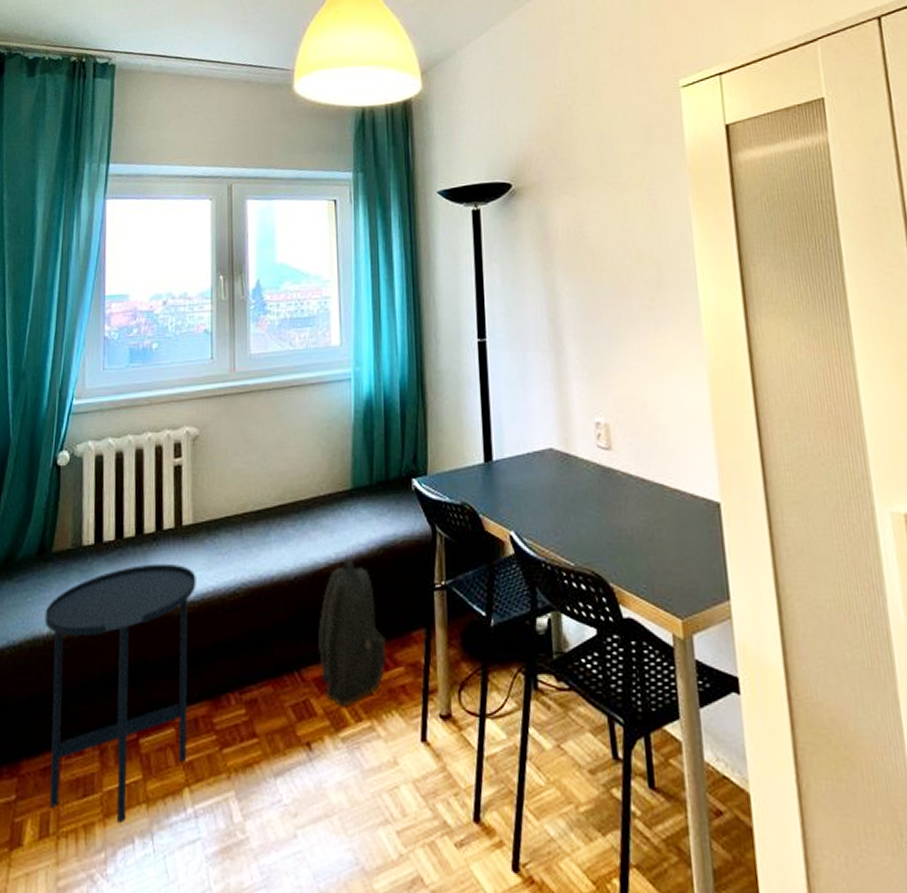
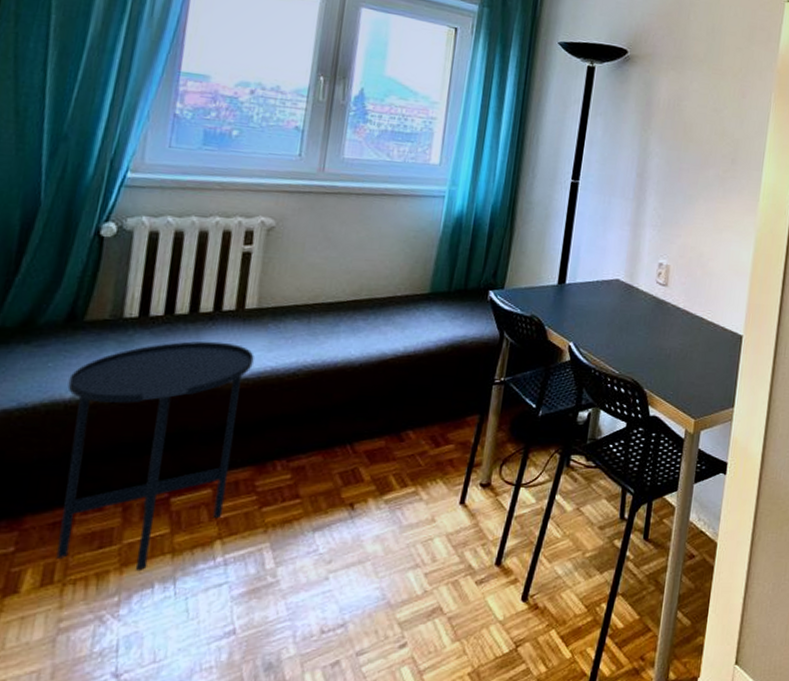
backpack: present [318,559,386,706] -> none [374,353,441,475]

